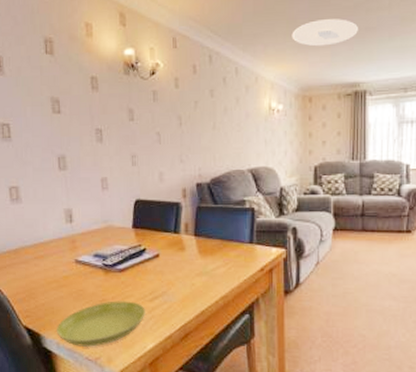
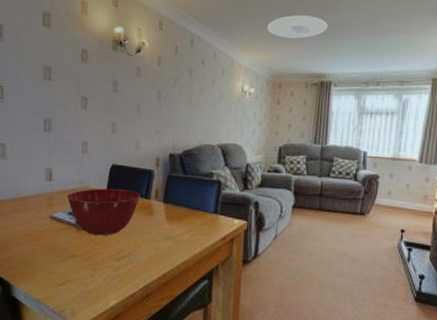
saucer: present [57,300,145,348] -> none [26,257,112,300]
mixing bowl: none [90,225,170,277] -> present [66,188,141,236]

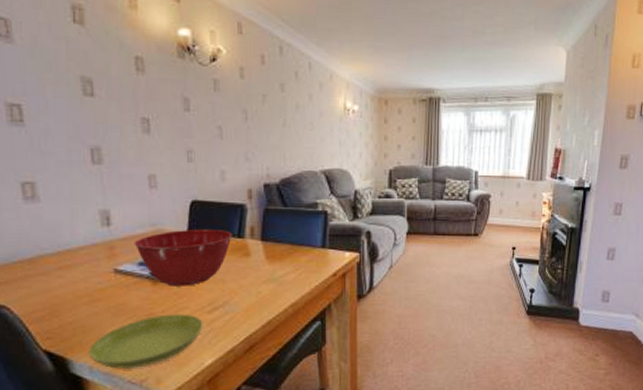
saucer: none [26,257,112,300] -> present [89,312,203,370]
ceiling light: present [267,15,328,39] -> none [368,22,433,50]

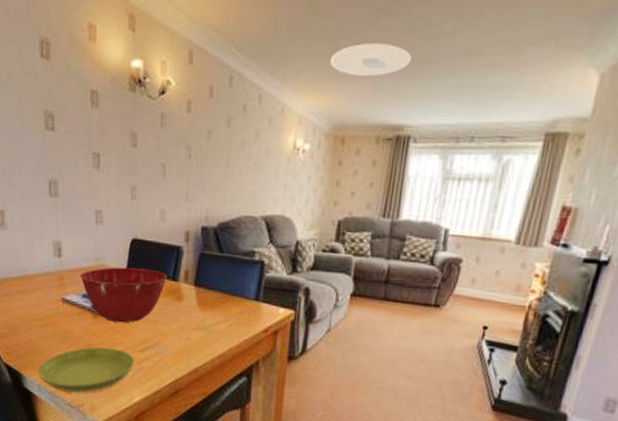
ceiling light: none [368,22,433,50] -> present [330,43,411,77]

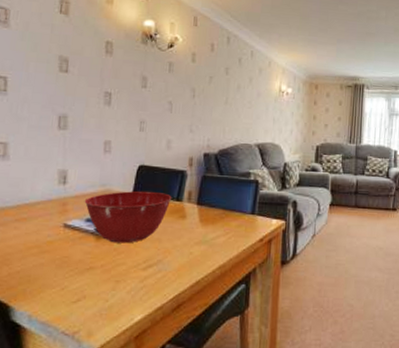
saucer: present [39,347,135,394] -> none [30,268,137,321]
ceiling light: present [330,43,411,77] -> none [304,20,360,43]

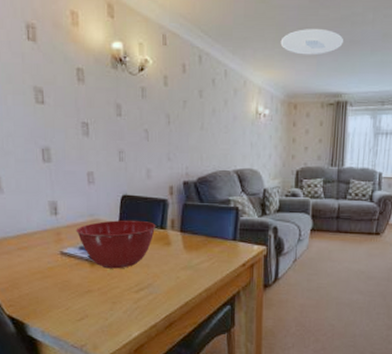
ceiling light: none [304,20,360,43] -> present [280,29,343,55]

